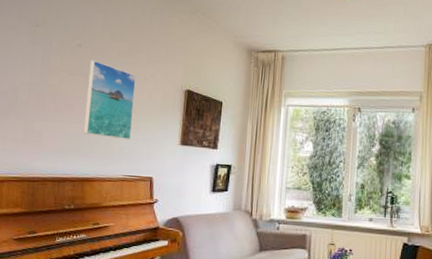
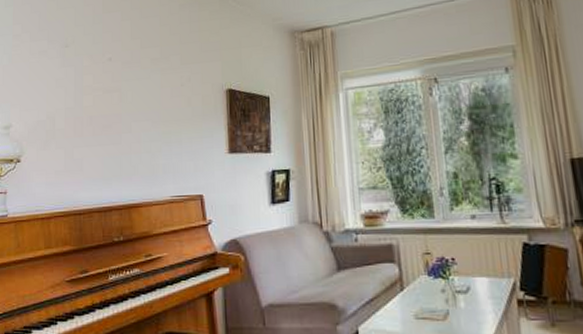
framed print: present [83,60,136,140] -> none [123,72,175,156]

